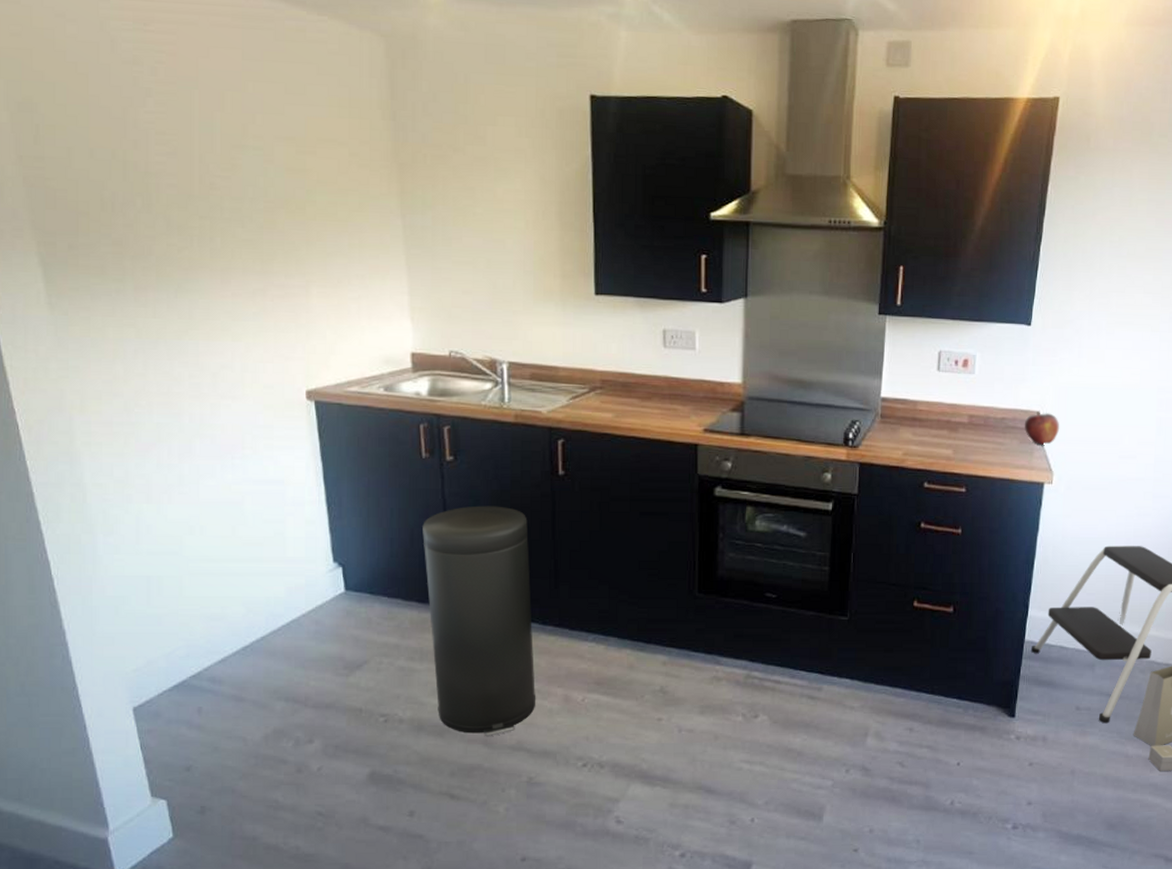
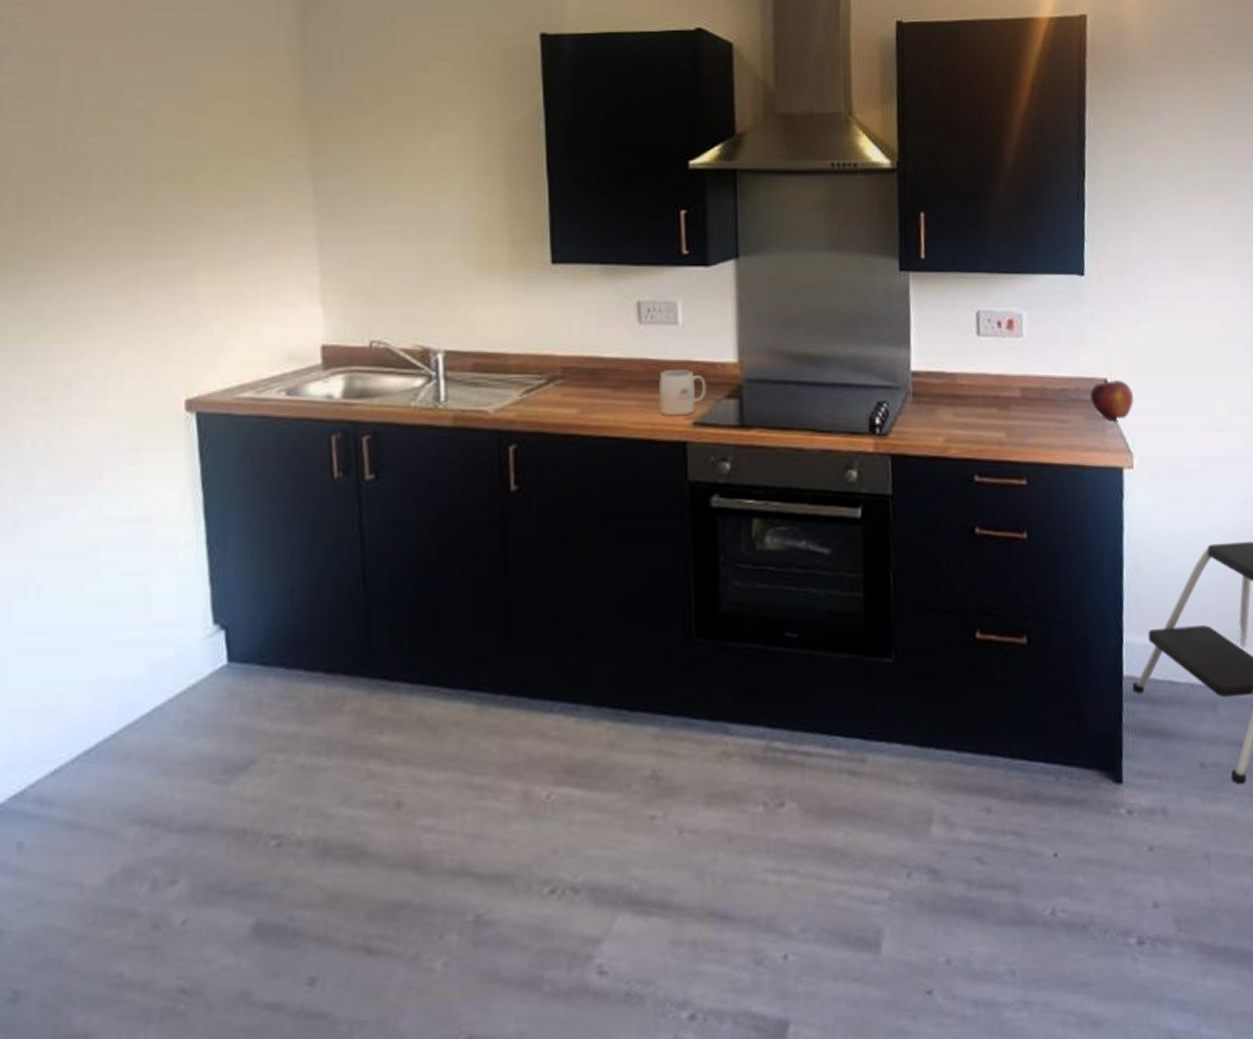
pedal bin: present [423,505,537,737] -> none [333,536,485,859]
mug: none [678,386,716,424] -> present [659,370,707,416]

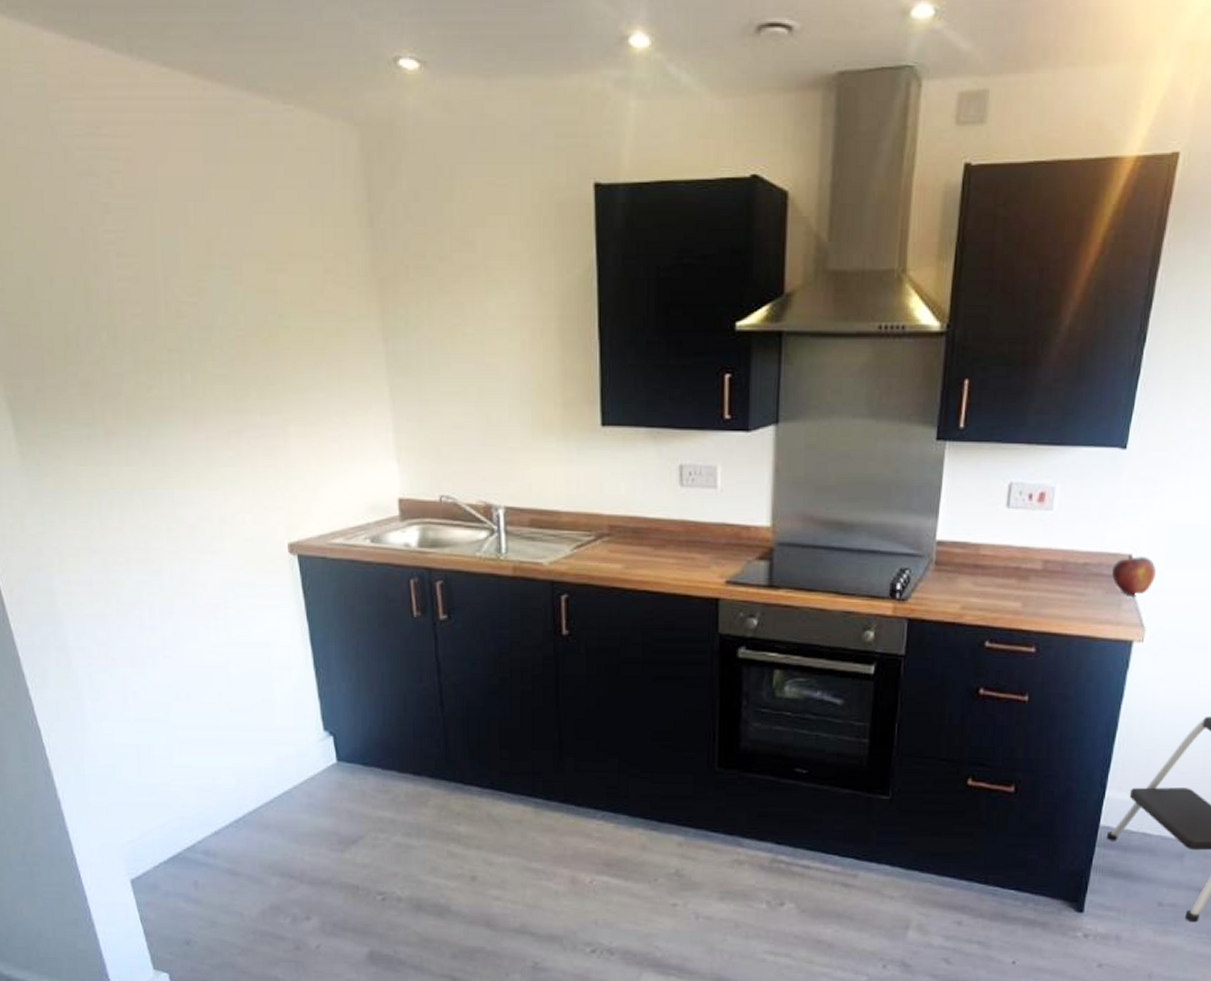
mug: present [659,370,707,416] -> none [696,531,740,575]

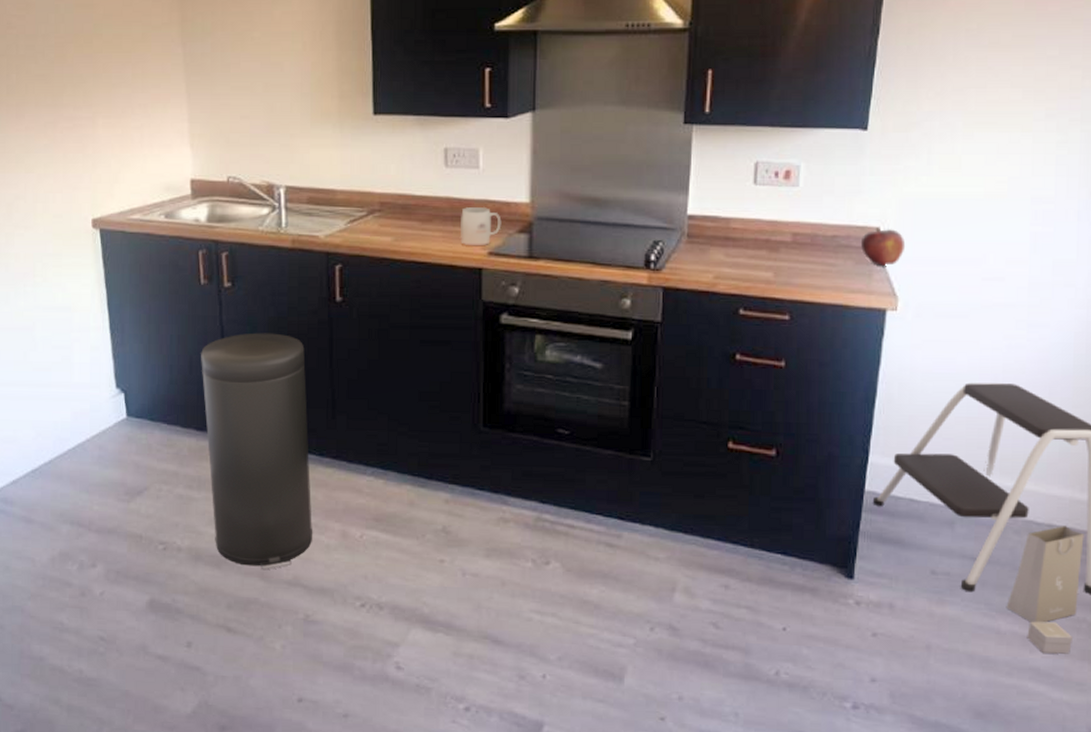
pedal bin: none [416,669,541,919] -> present [201,332,313,571]
mug: none [696,531,740,575] -> present [460,207,502,246]

